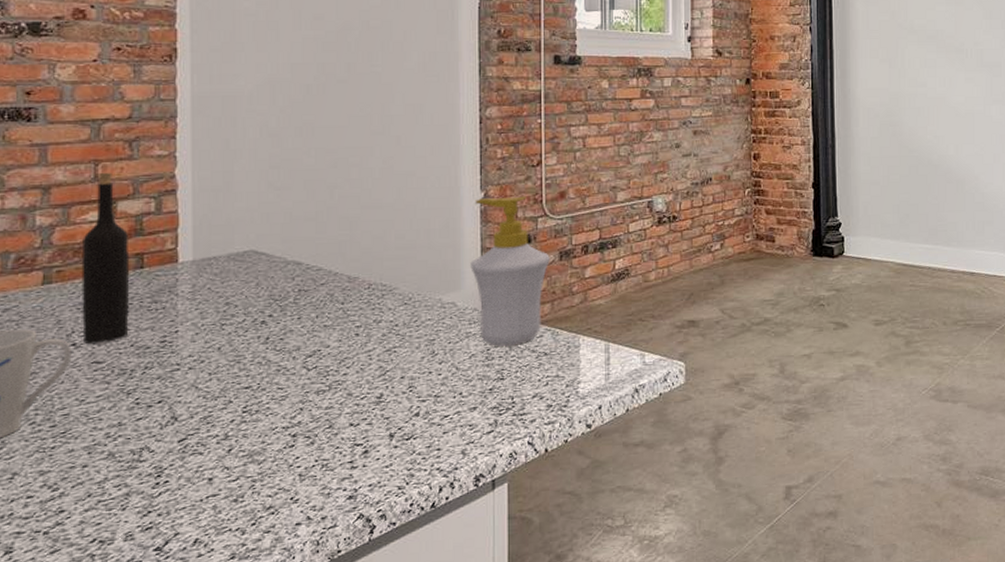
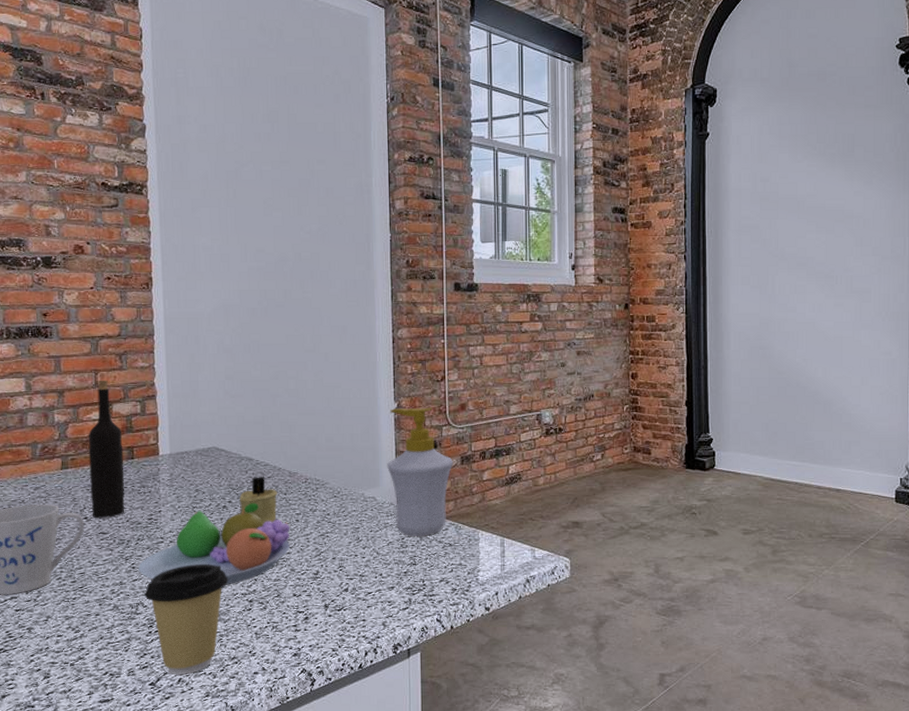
fruit bowl: none [143,316,348,418] -> present [138,503,290,585]
coffee cup: none [151,393,266,534] -> present [144,563,229,674]
candle: none [283,284,333,341] -> present [240,477,278,524]

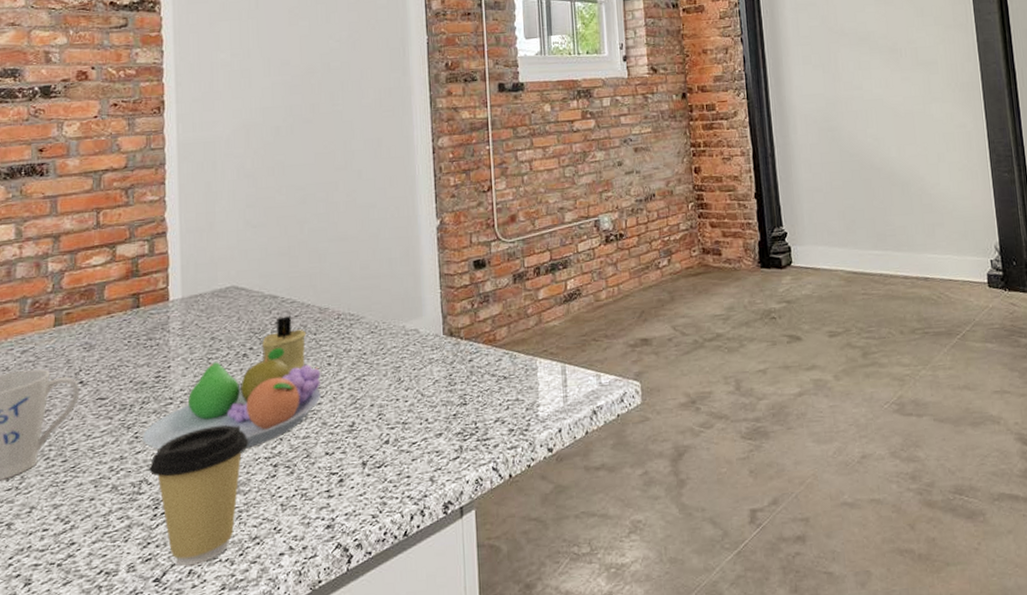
wine bottle: present [88,380,125,519] -> none [87,218,128,382]
soap bottle: present [387,407,453,536] -> none [430,221,504,372]

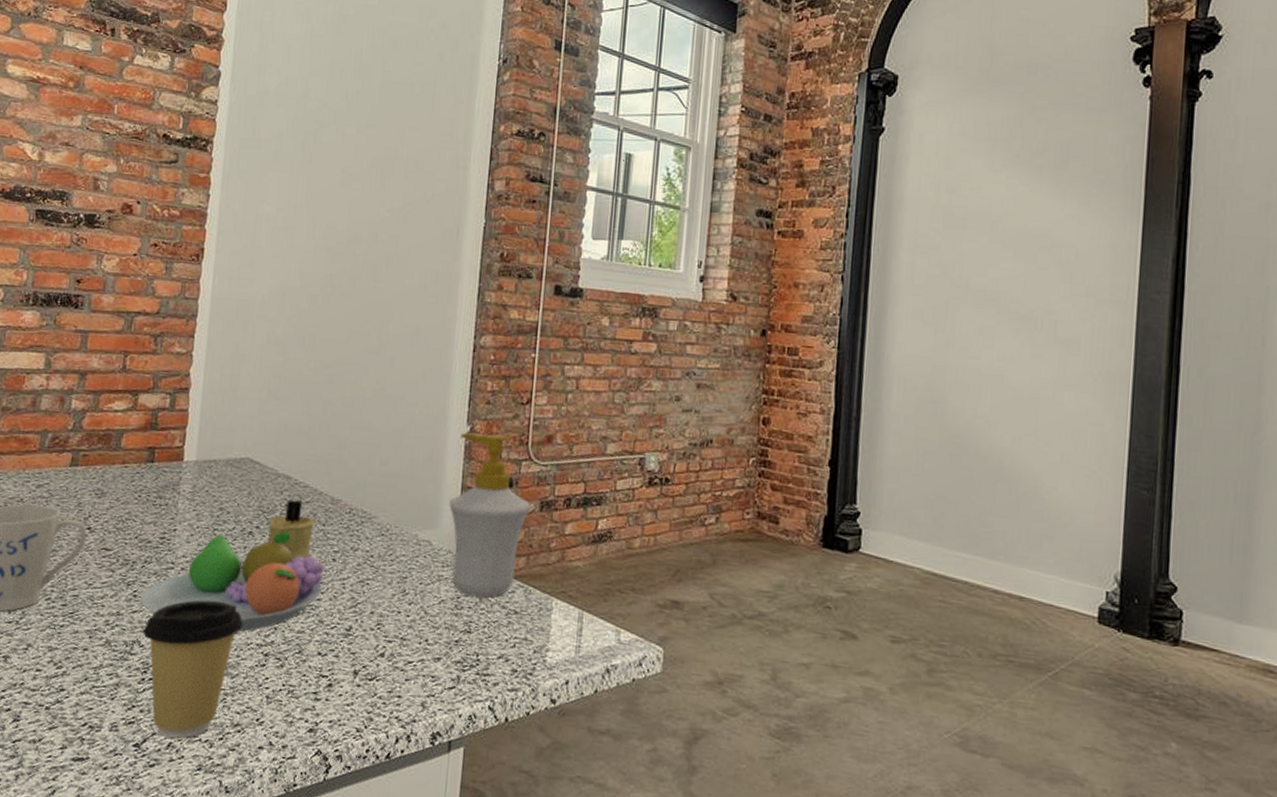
soap bottle: none [430,221,504,372] -> present [449,432,530,598]

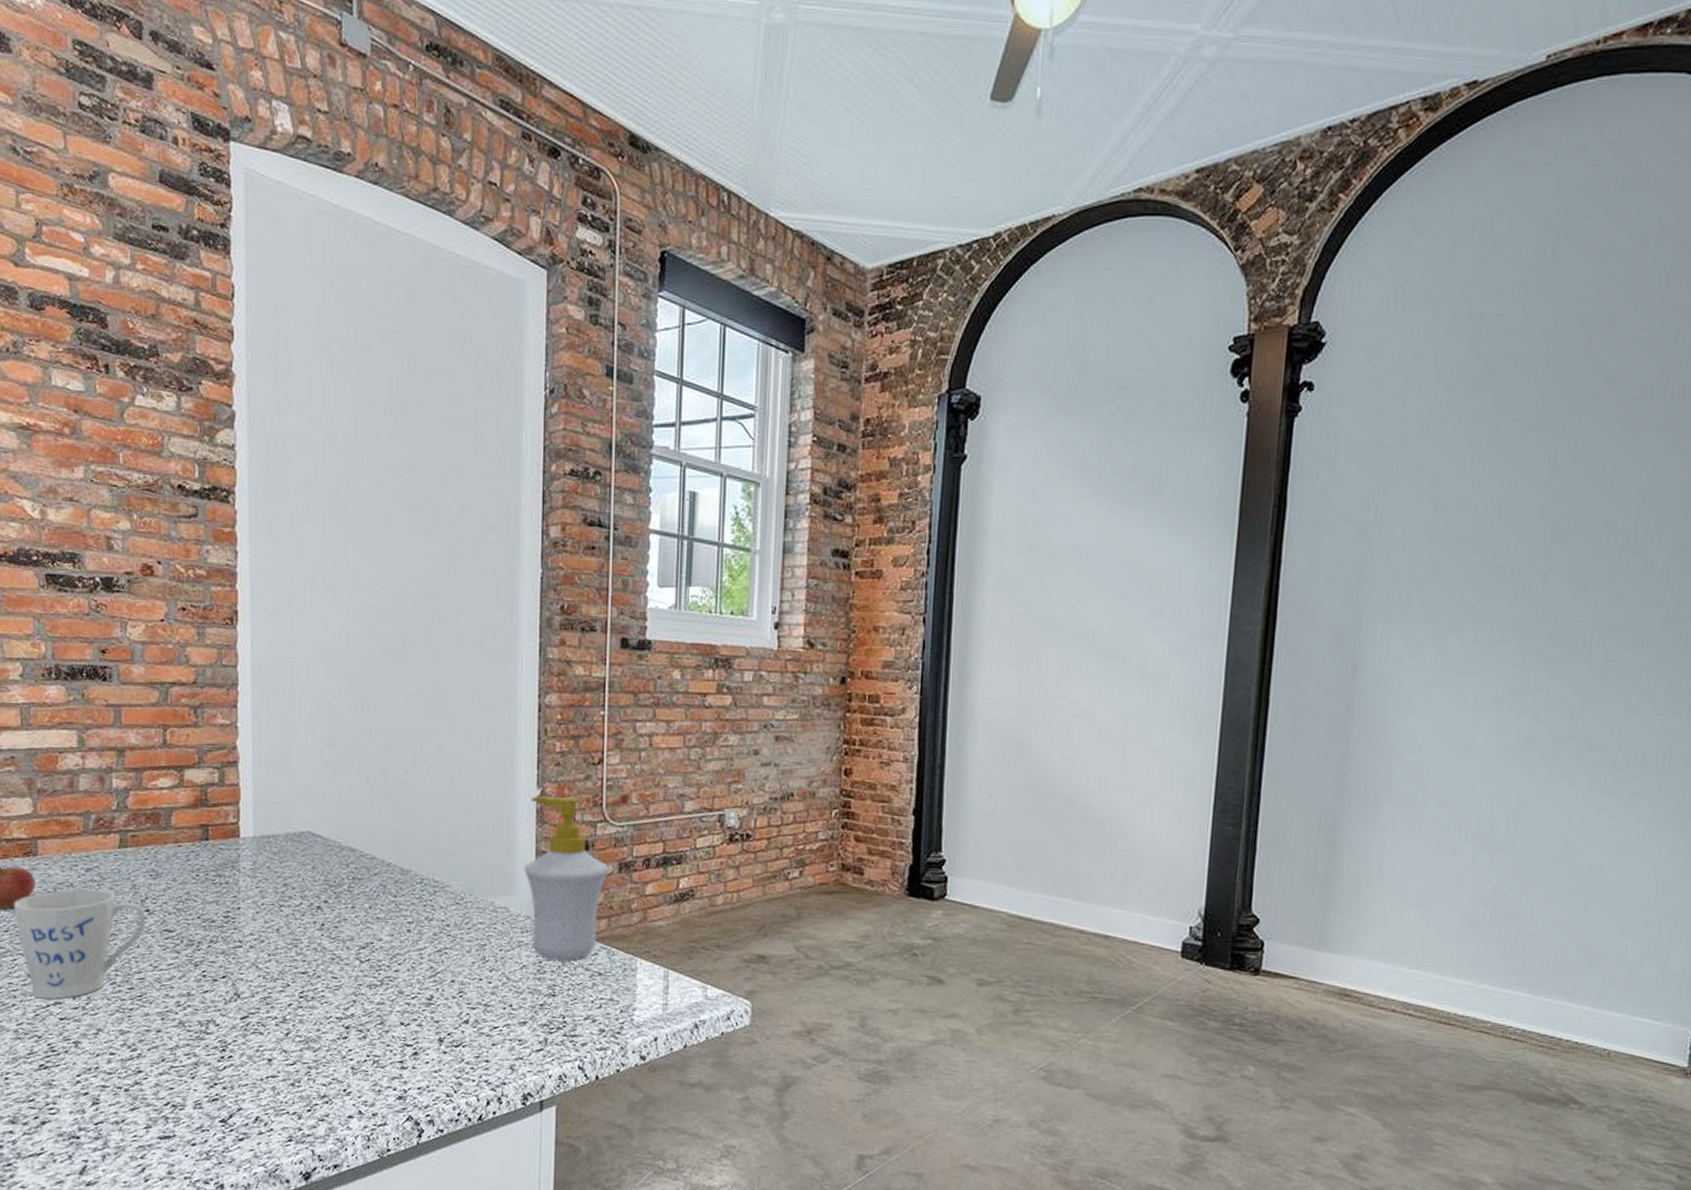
fruit bowl: present [140,532,325,632] -> none [209,905,400,1006]
coffee cup: present [143,600,244,738] -> none [217,976,321,1112]
candle: present [268,499,315,560] -> none [338,872,386,932]

